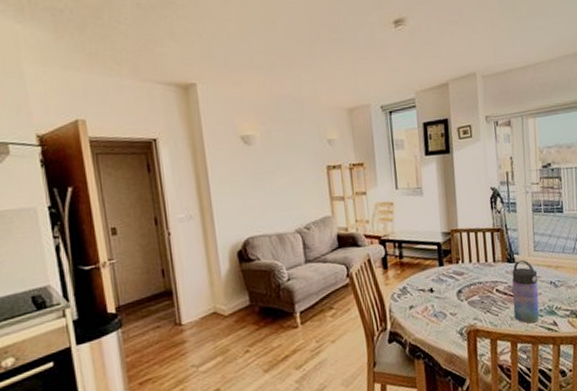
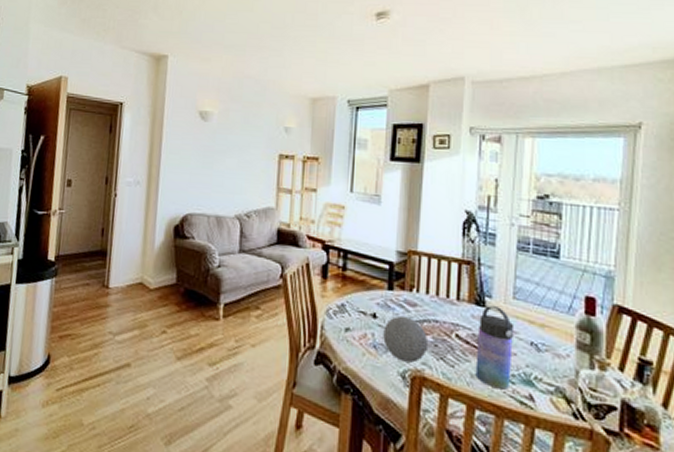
decorative ball: none [440,284,477,322] -> present [383,315,429,363]

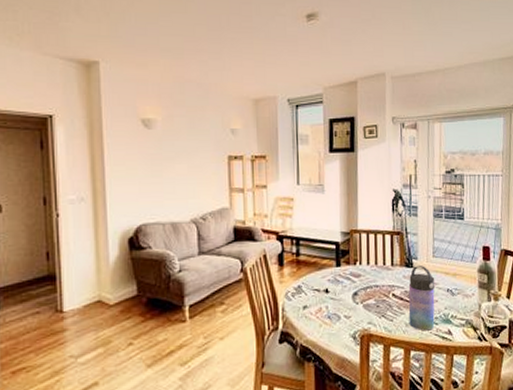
decorative ball: present [383,315,429,363] -> none [335,286,372,325]

